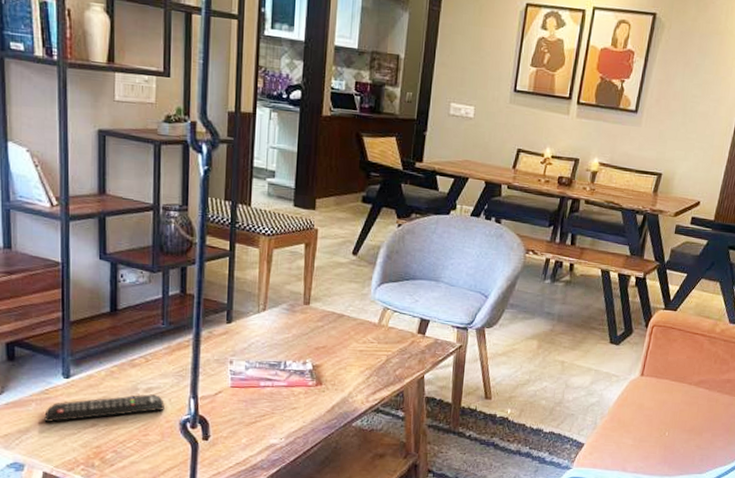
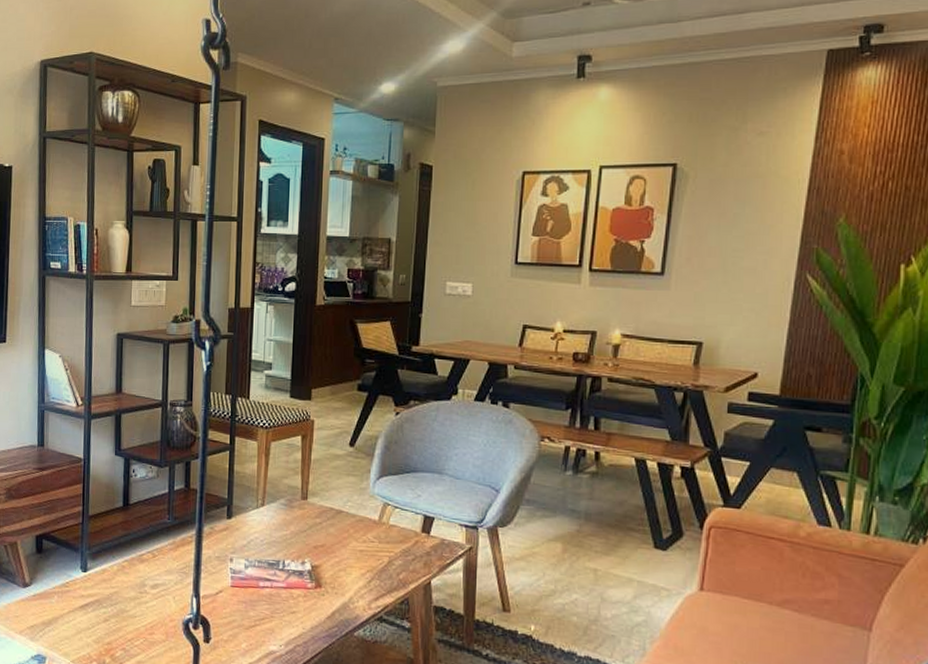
remote control: present [44,394,165,423] -> none [64,591,169,616]

